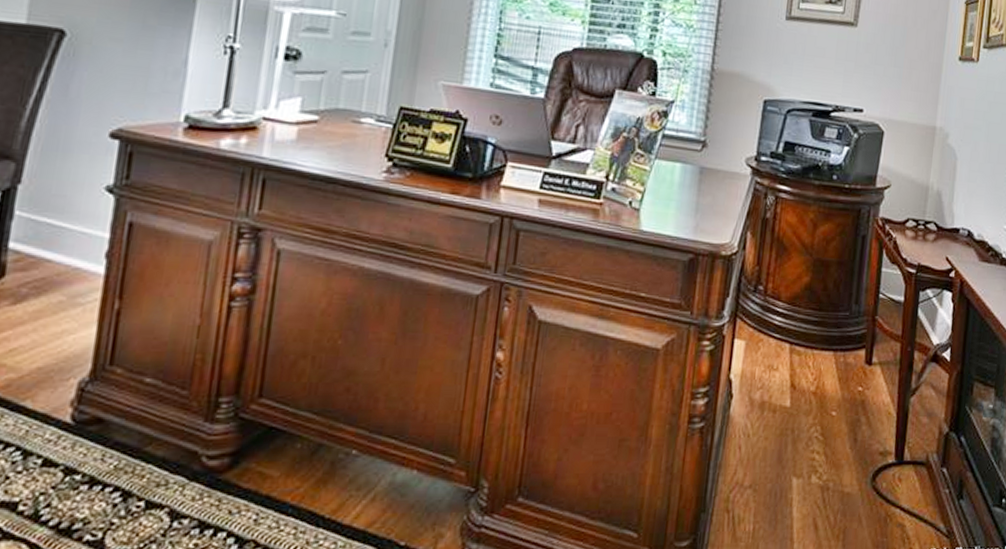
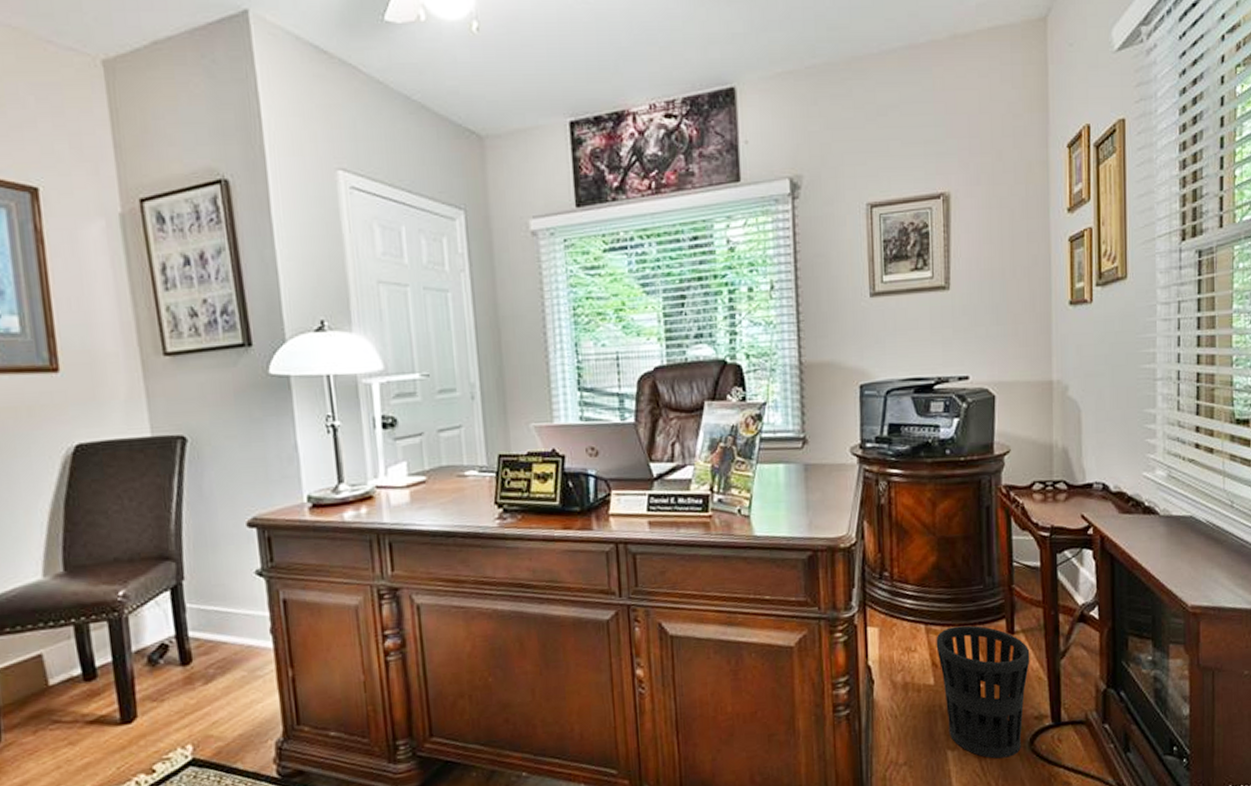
wastebasket: none [796,350,884,492] -> present [936,625,1030,759]

